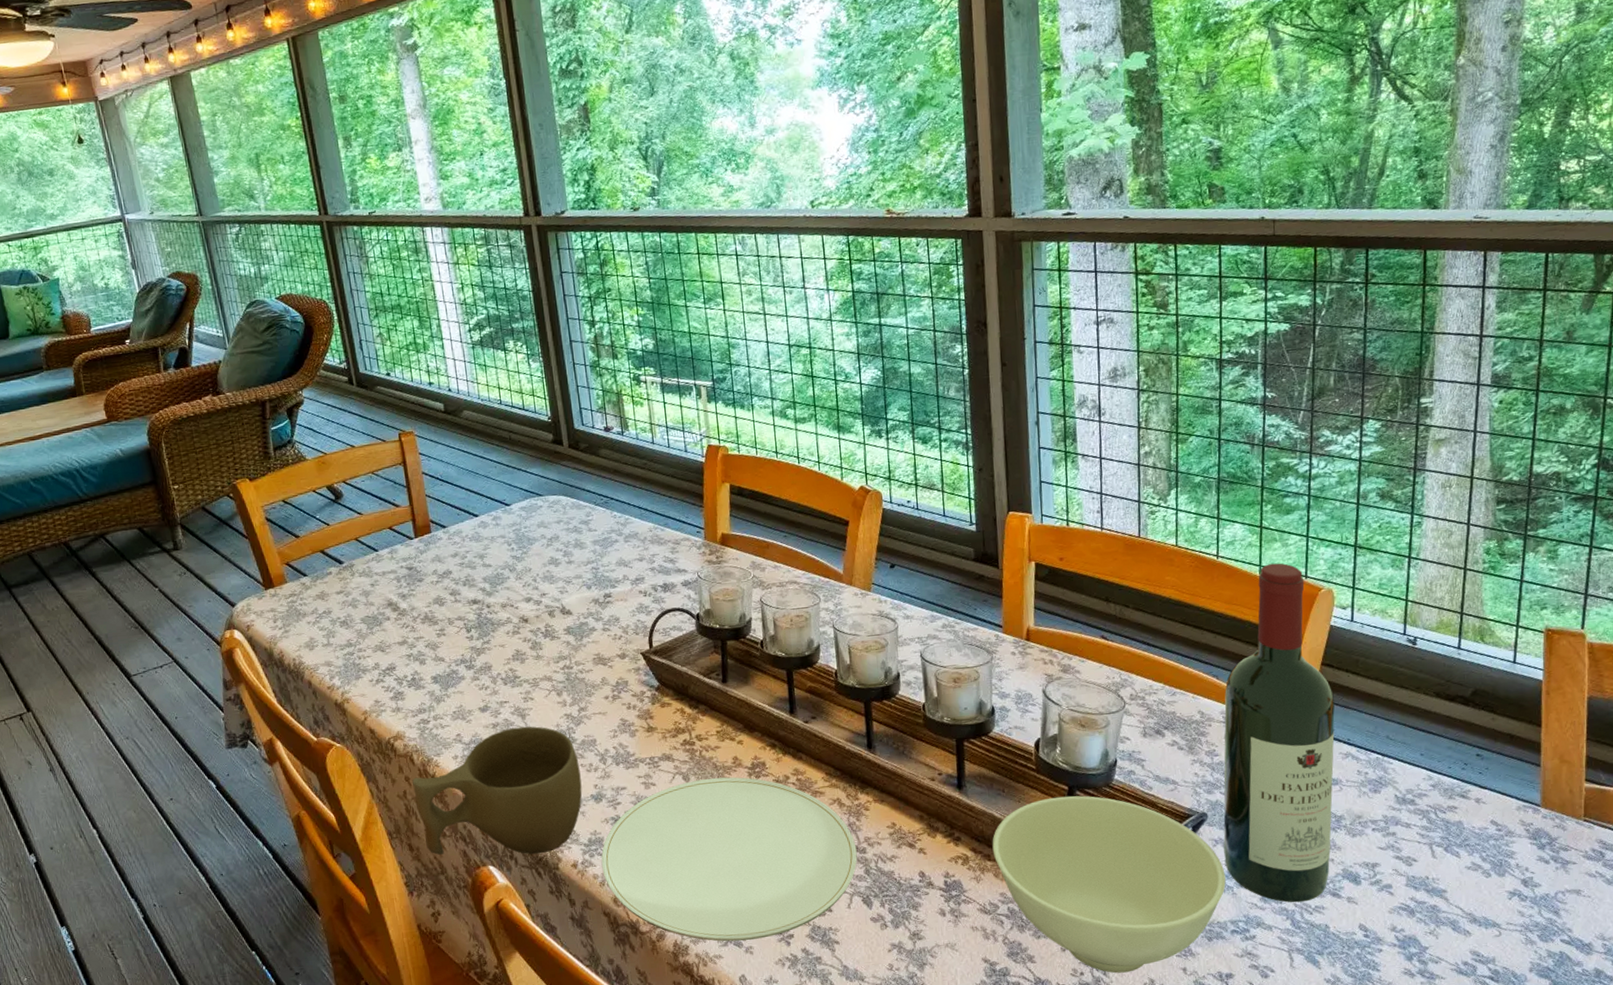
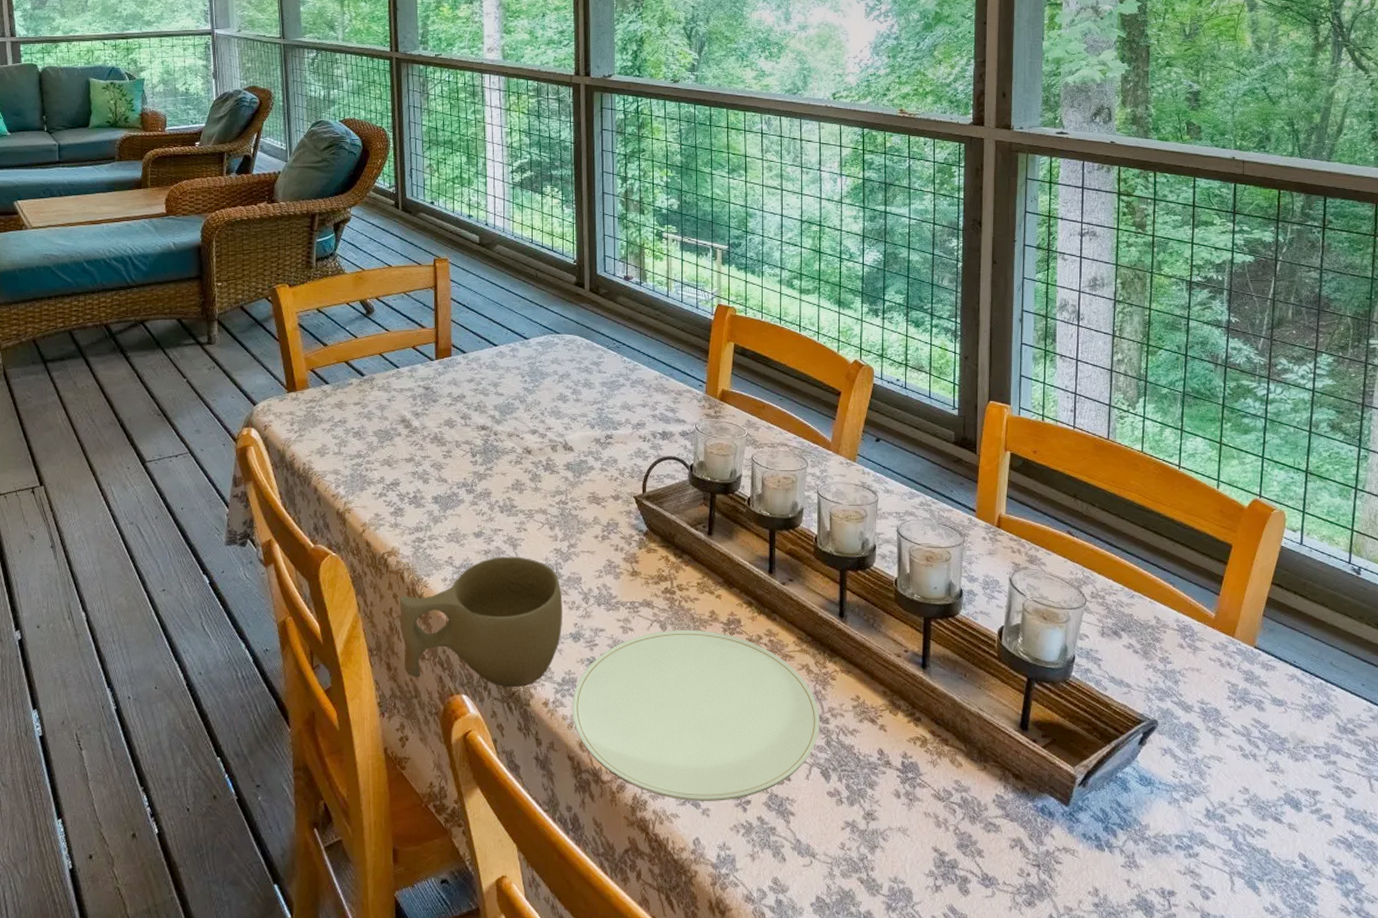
bowl: present [992,795,1226,974] -> none [950,687,1173,878]
wine bottle: present [1223,563,1335,903] -> none [1172,479,1282,823]

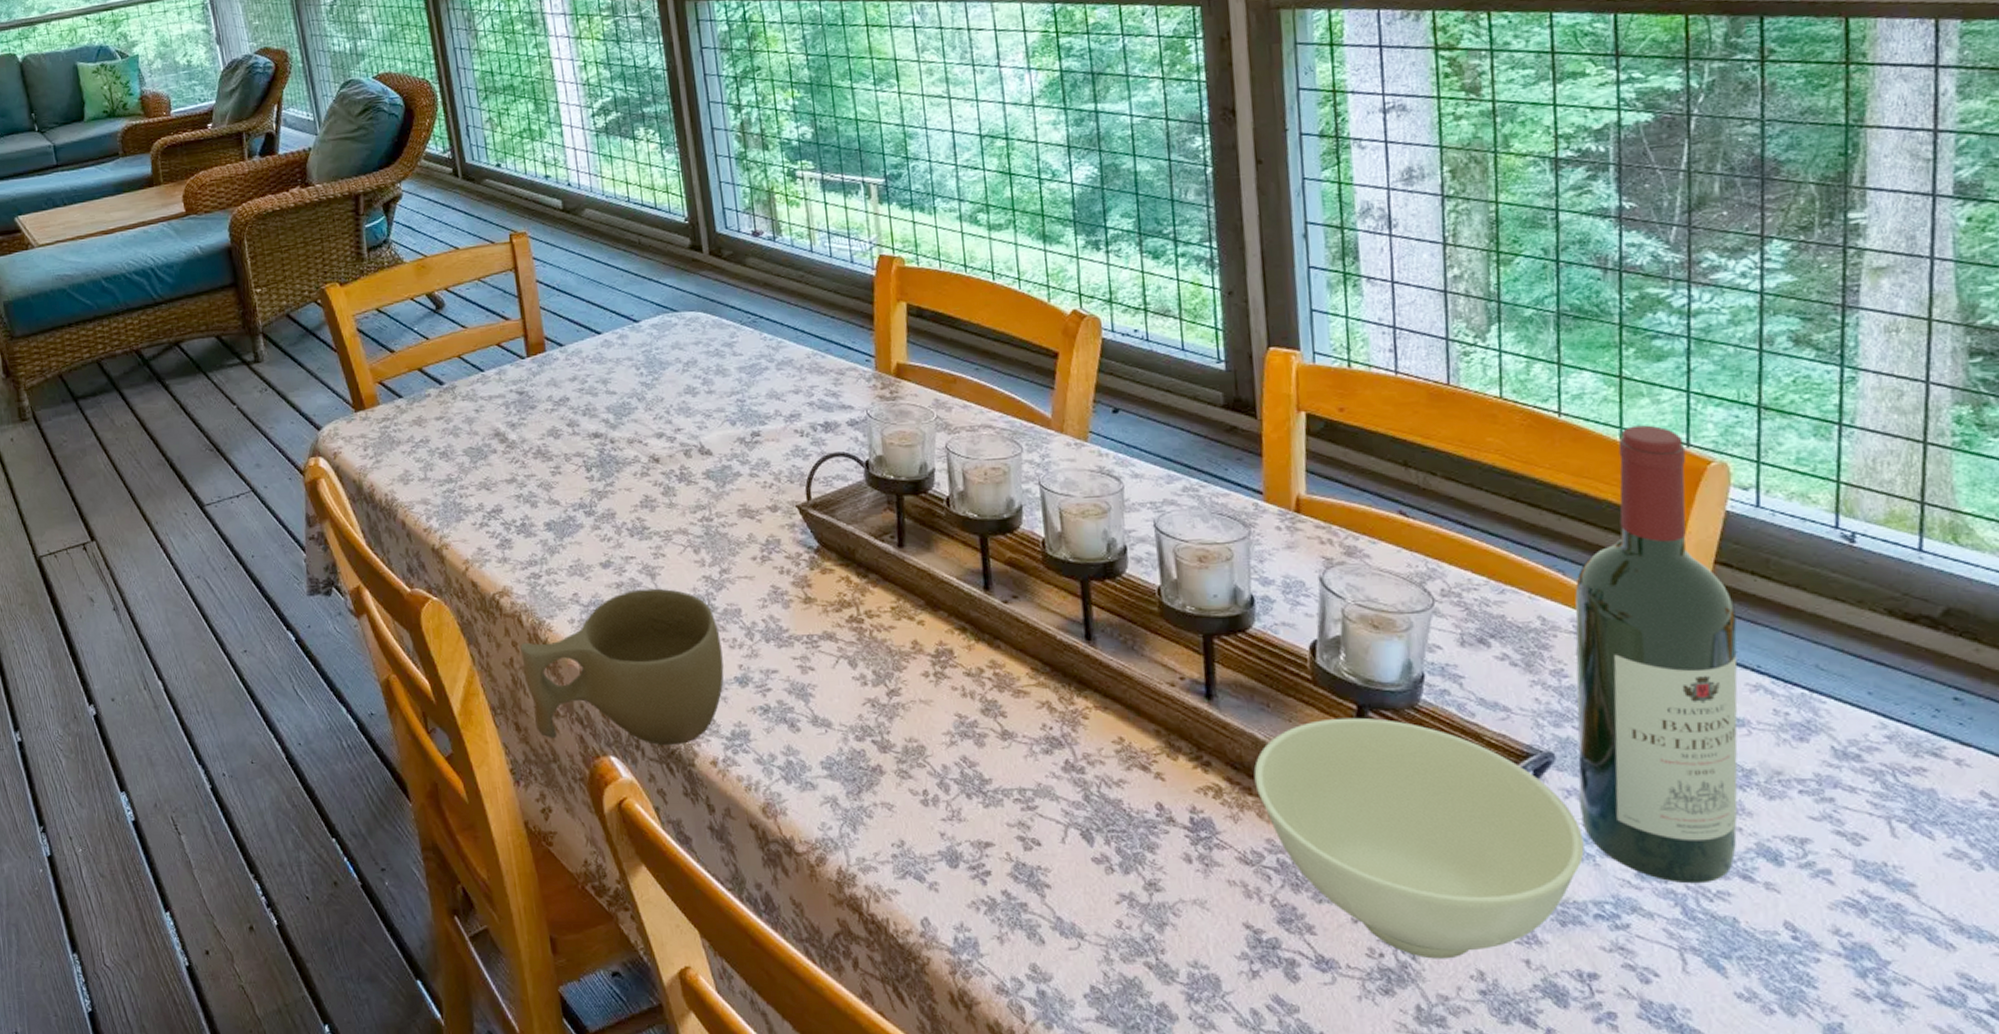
plate: present [572,630,820,801] -> none [746,665,1074,874]
bowl: none [950,687,1173,878] -> present [1253,717,1585,959]
wine bottle: none [1172,479,1282,823] -> present [1574,425,1738,884]

